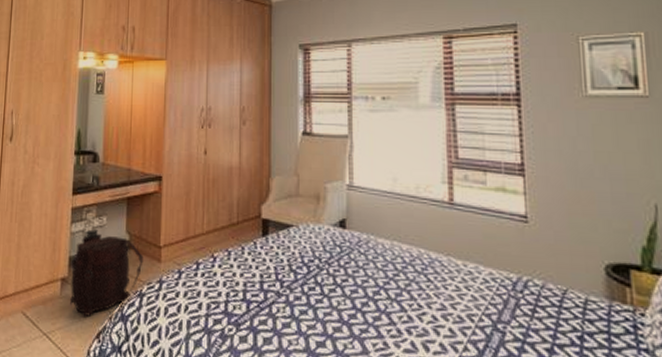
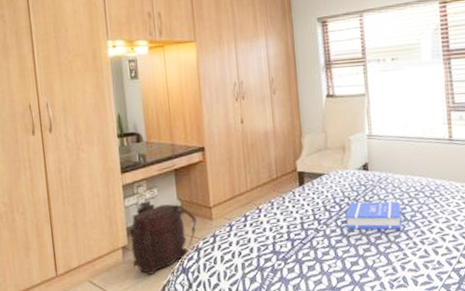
book: none [314,265,383,309] -> present [345,201,402,230]

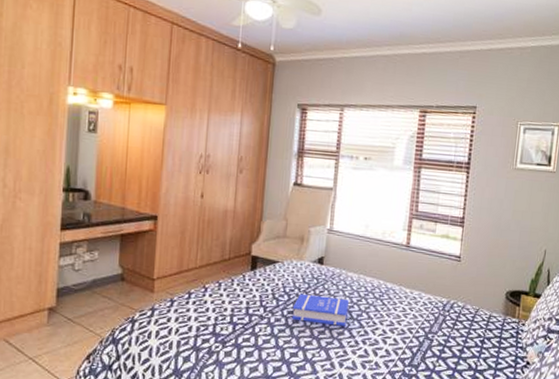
backpack: present [129,200,197,276] -> none [58,262,137,342]

